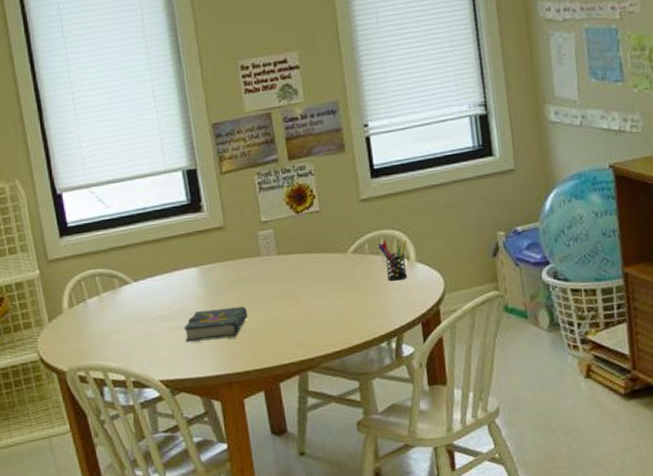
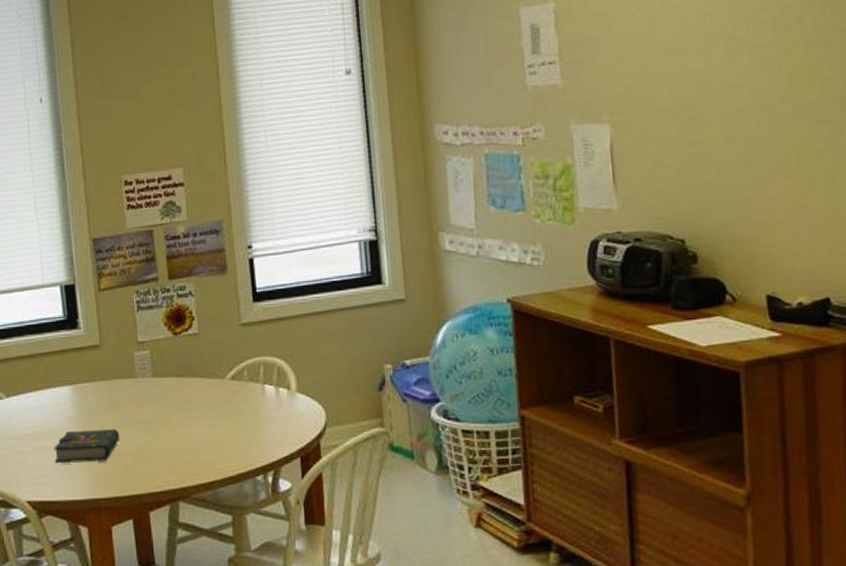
pen holder: present [378,240,408,281] -> none [257,367,289,411]

